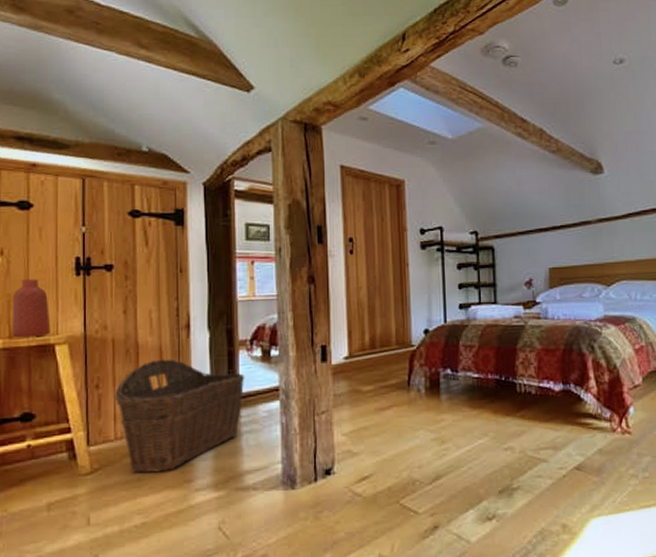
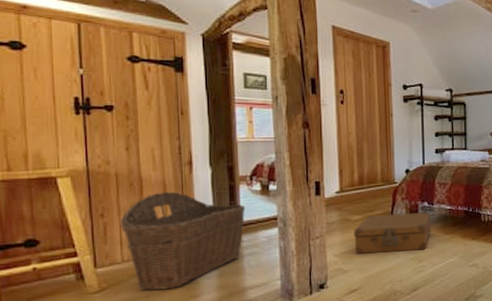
vase: present [11,279,51,338] -> none [8,116,52,171]
suitcase: none [365,381,455,433] -> present [354,212,431,254]

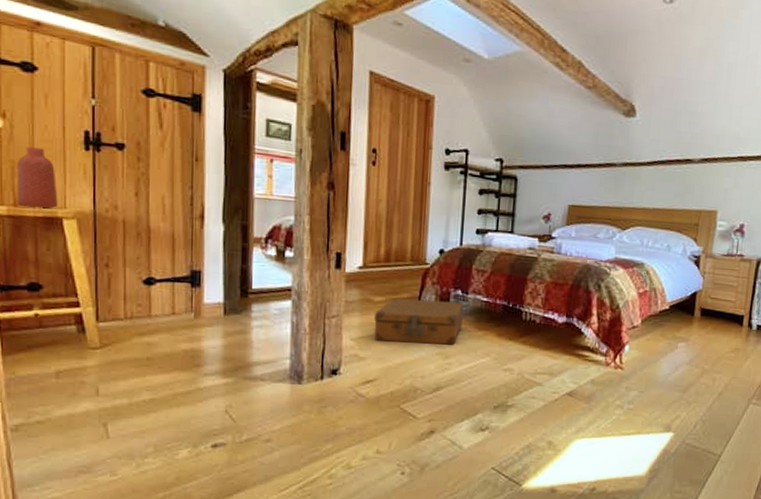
vase: none [8,116,52,171] -> present [16,146,58,209]
wicker basket: present [119,191,246,291] -> none [124,246,258,354]

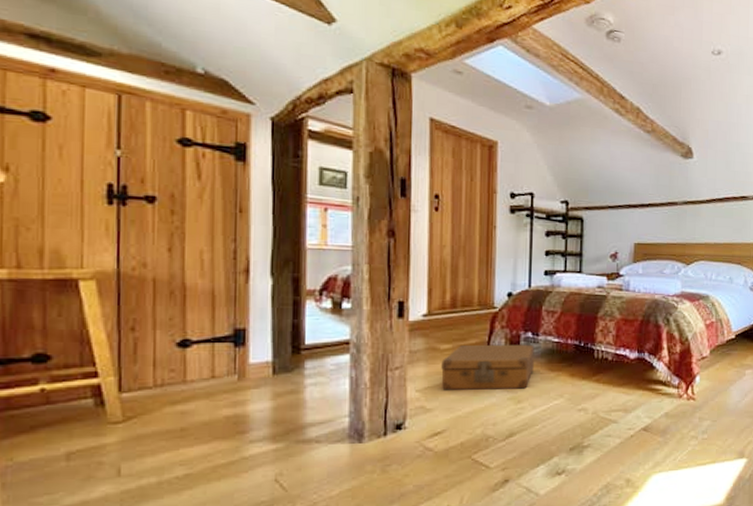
vase: present [16,146,58,209] -> none [20,202,73,270]

